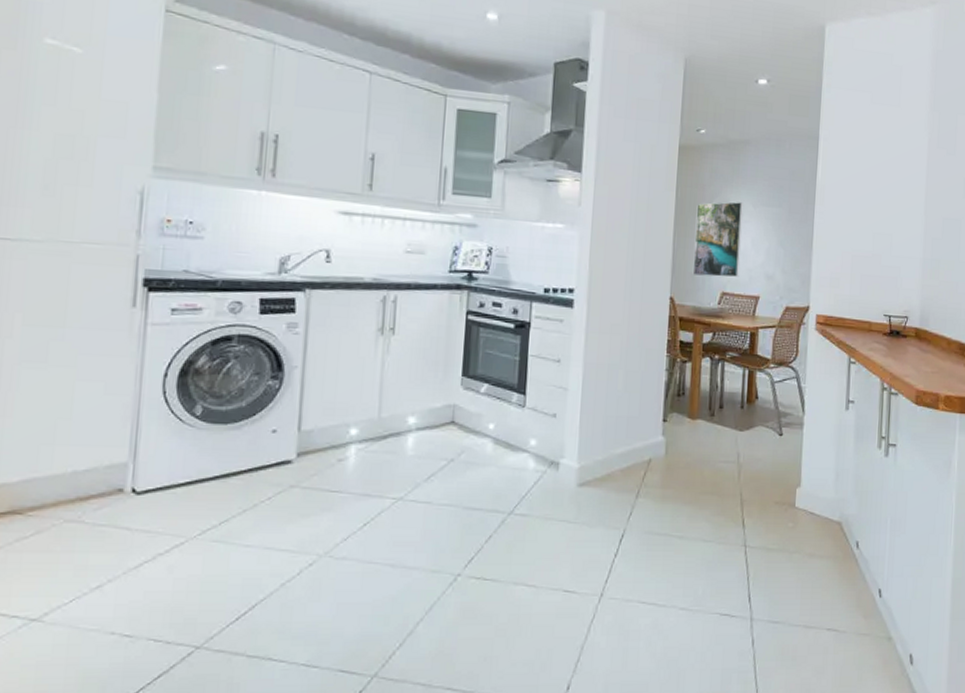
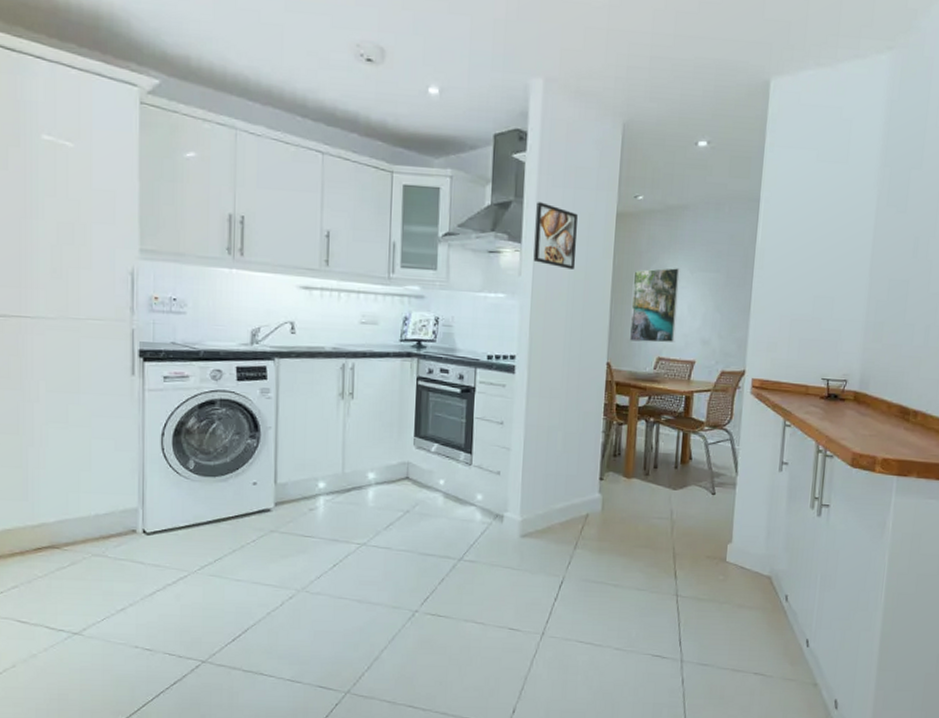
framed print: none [594,132,640,201] -> present [533,202,578,270]

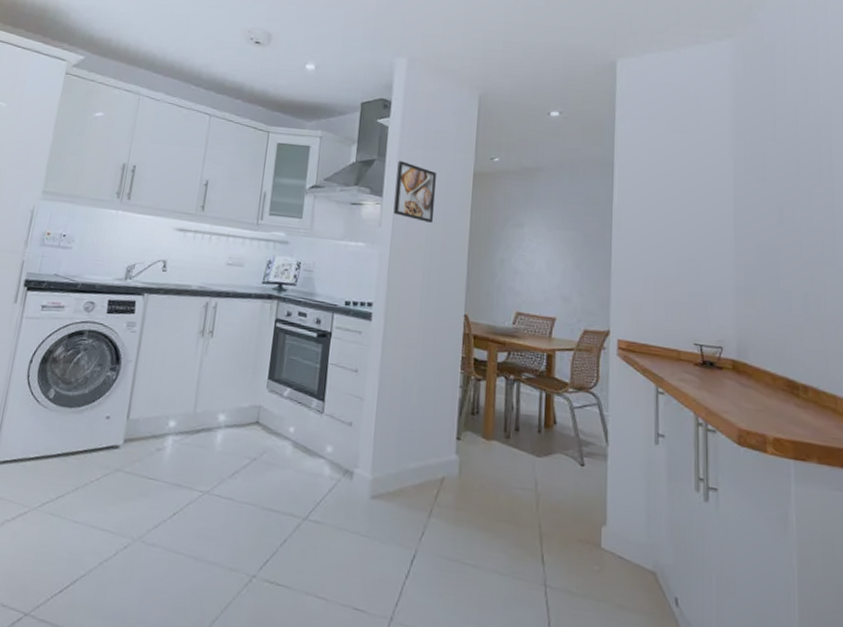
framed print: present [629,268,680,343] -> none [486,224,537,298]

